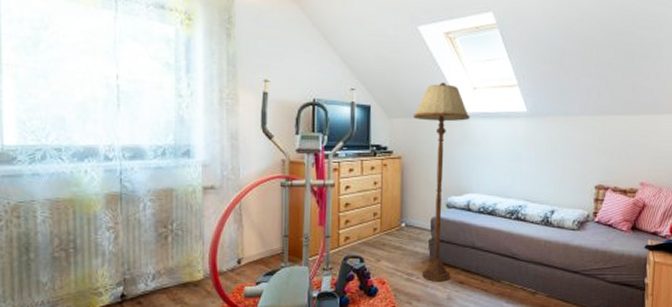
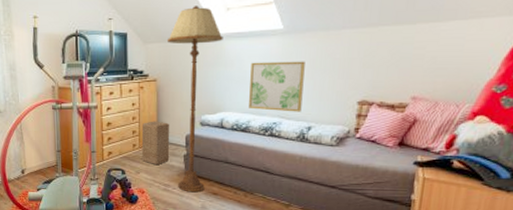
wooden block: none [384,202,414,252] -> present [142,121,169,166]
wall art: none [495,143,547,195] -> present [249,61,305,112]

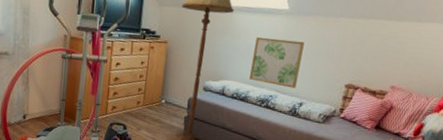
wooden block: present [142,121,169,166] -> none [144,81,174,124]

